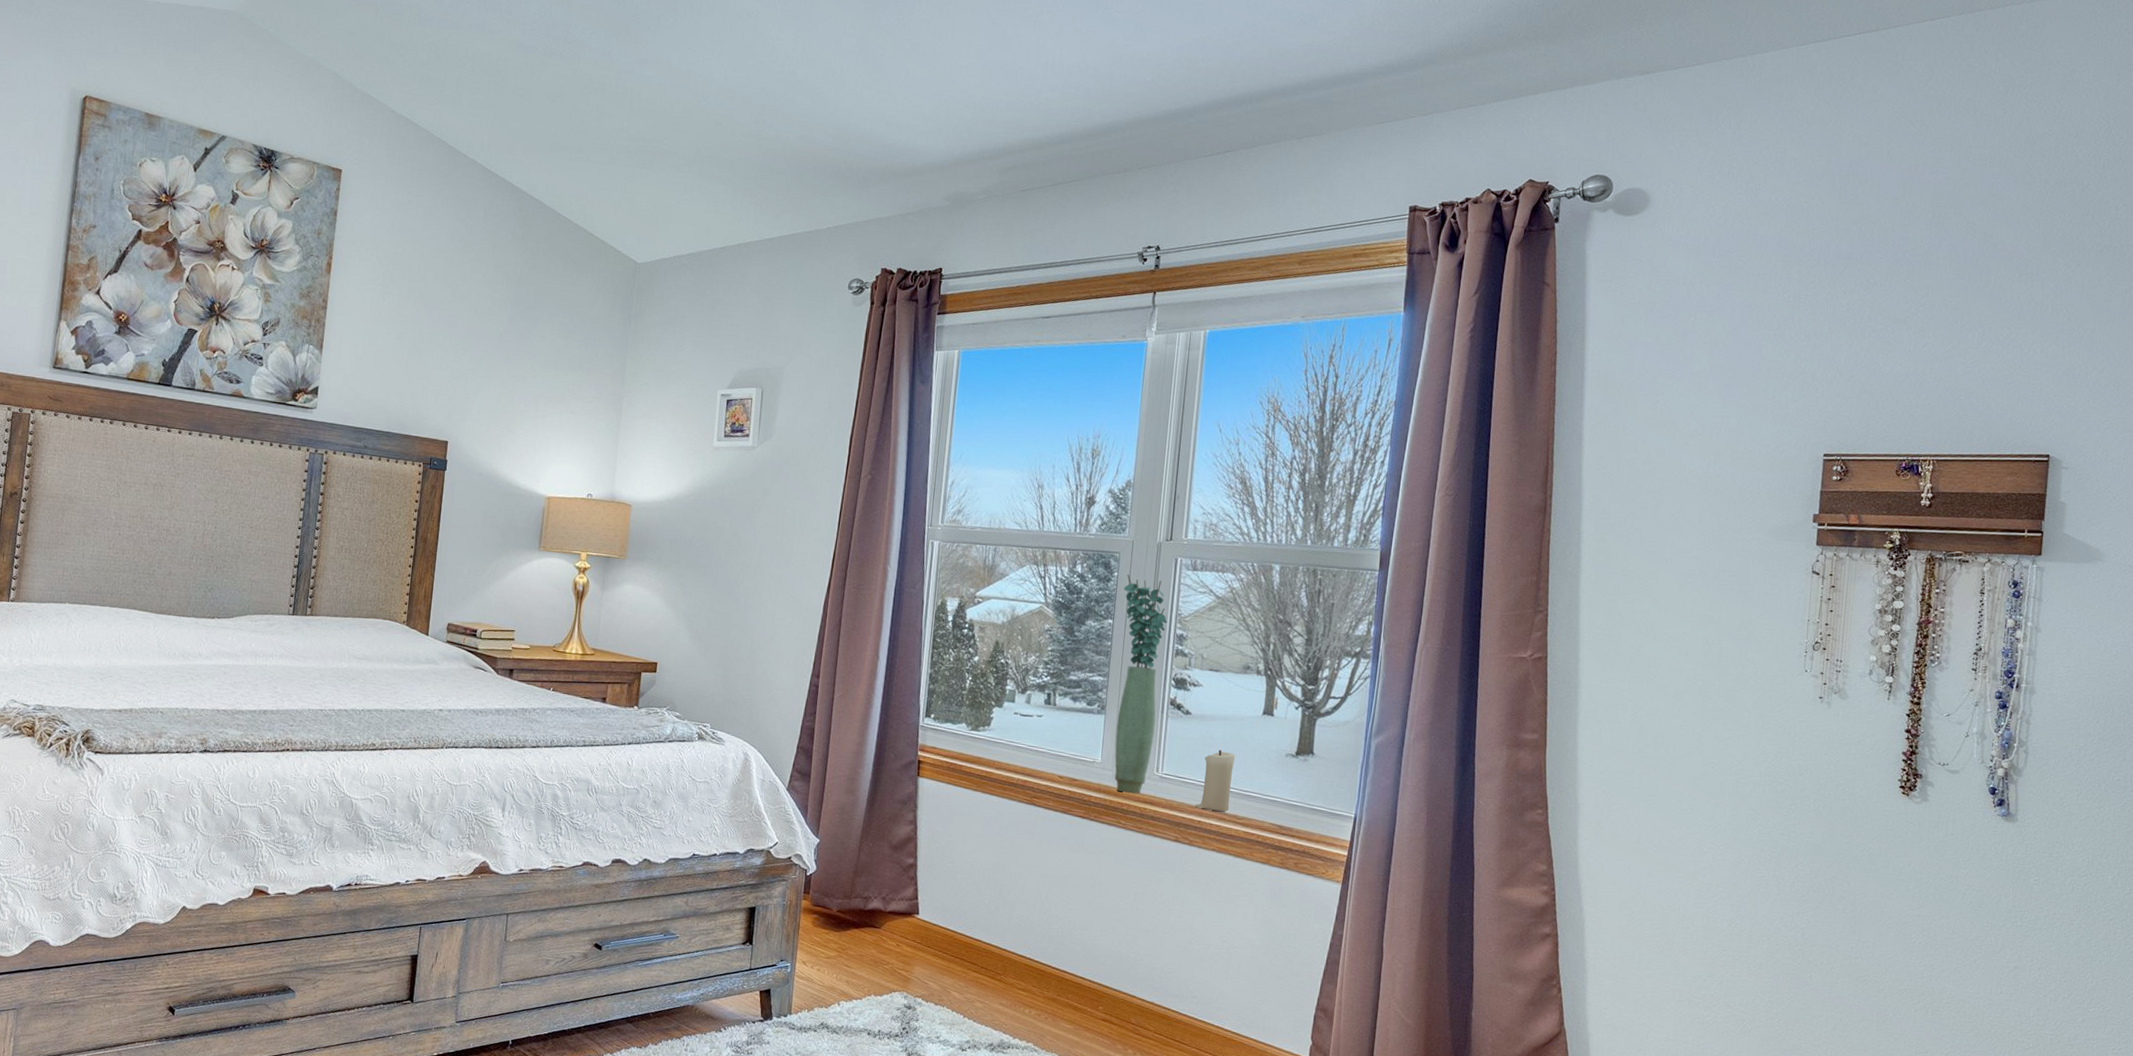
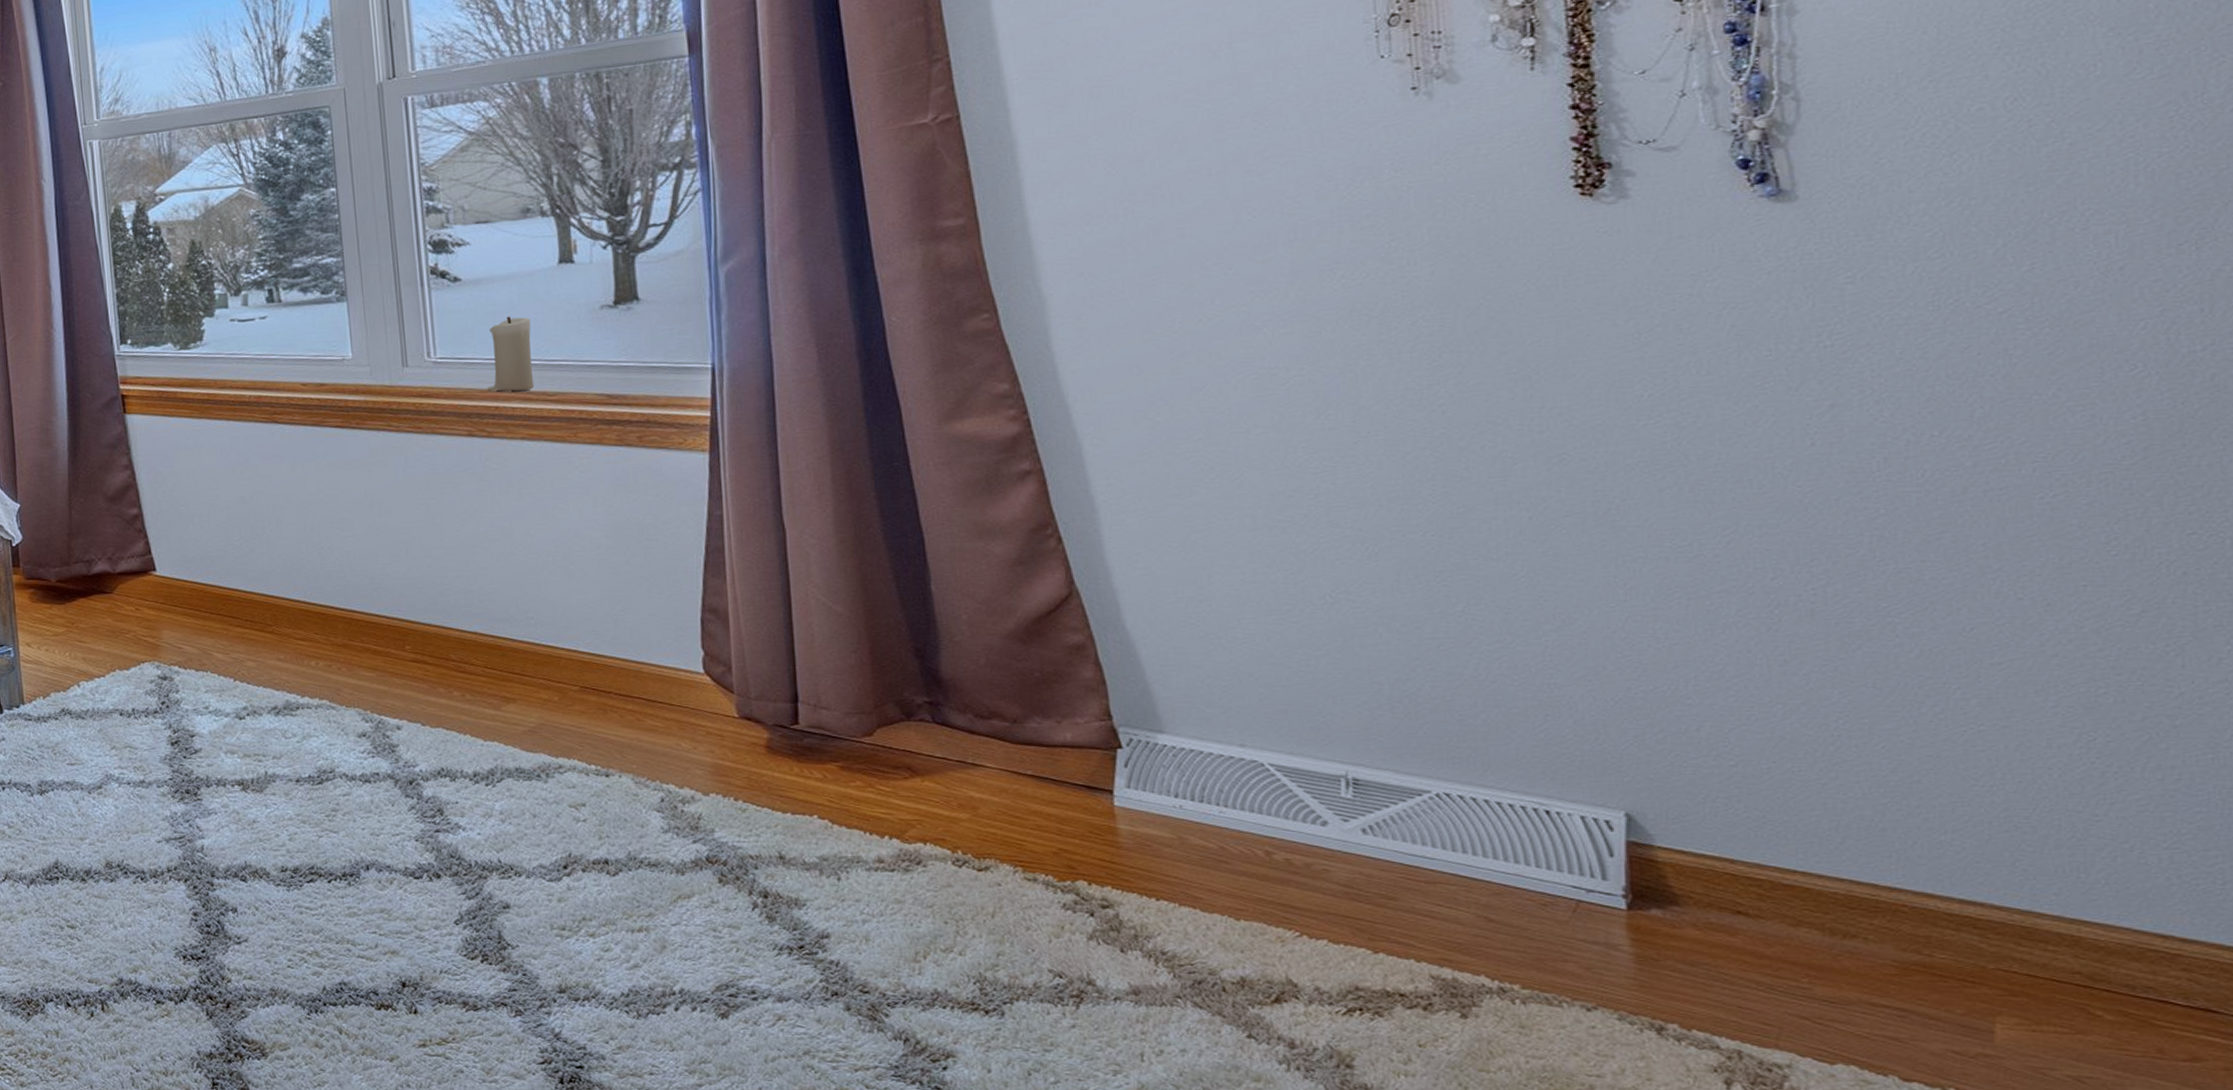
vase: present [1114,574,1168,794] -> none [342,128,417,389]

